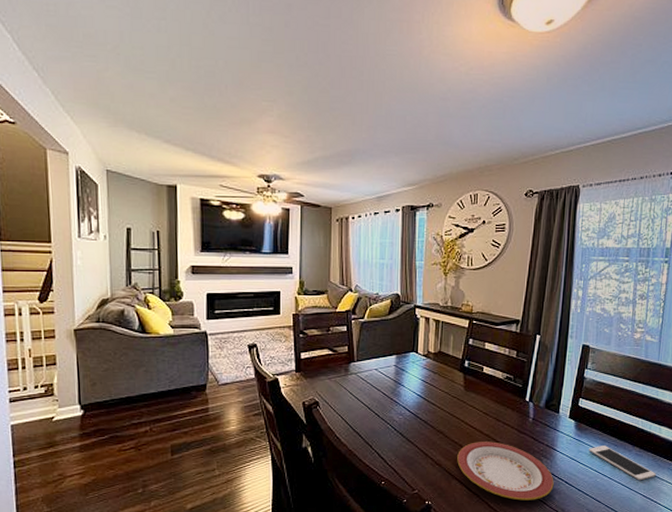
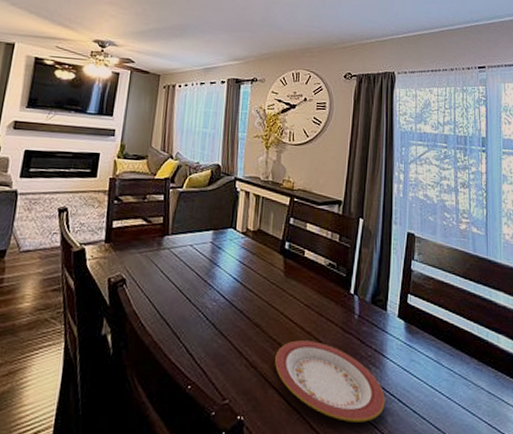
cell phone: present [589,446,656,481] -> none [422,354,500,404]

